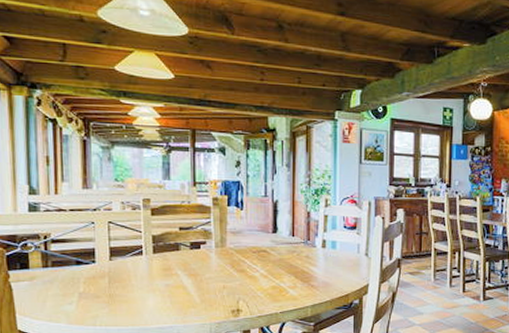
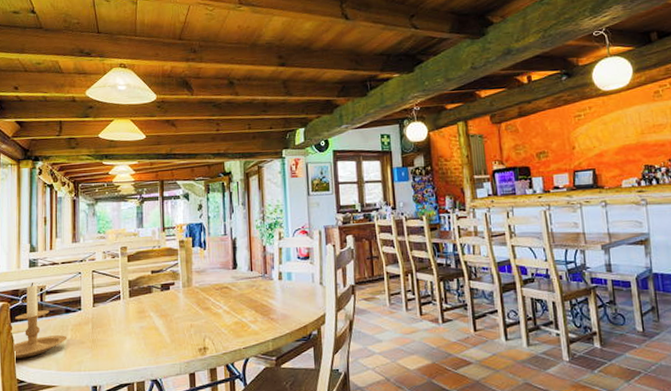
candle holder: none [11,229,79,309] -> present [12,282,68,359]

